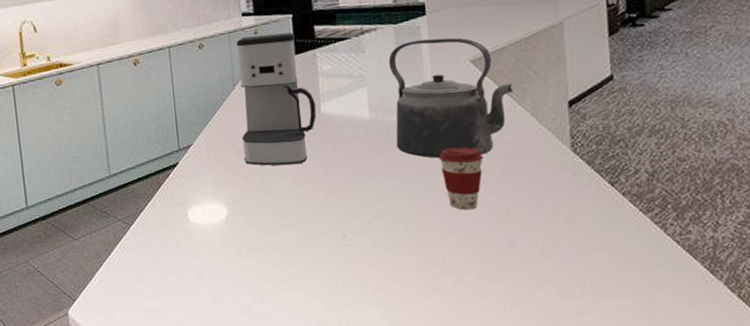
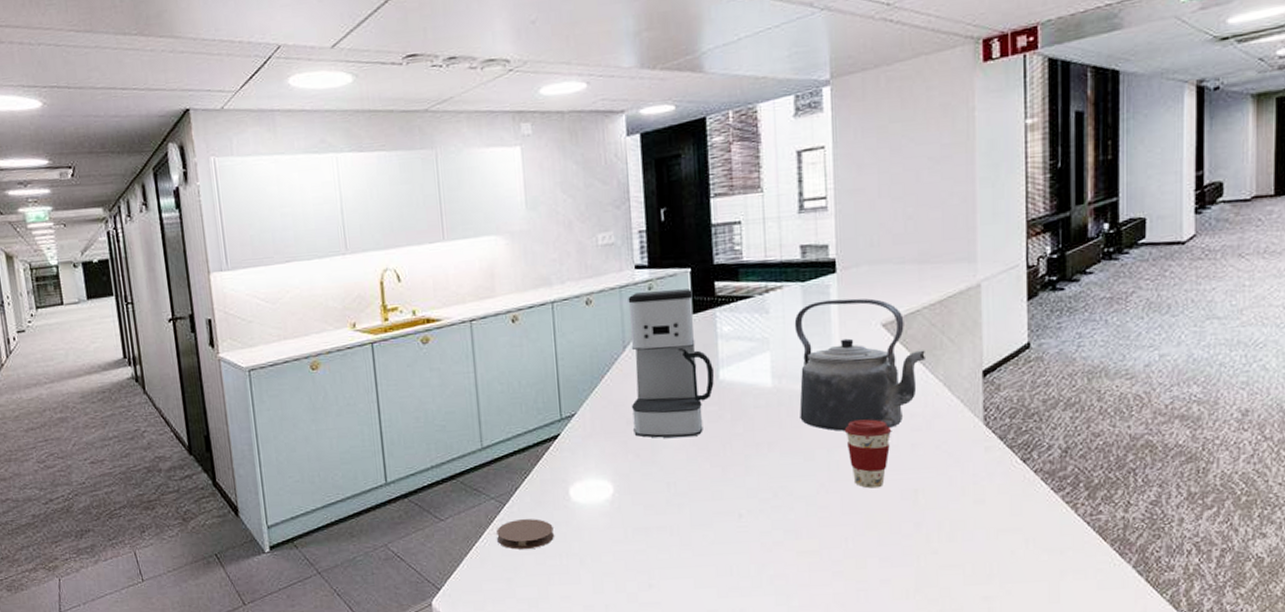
coaster: none [124,238,175,266] -> present [496,519,554,550]

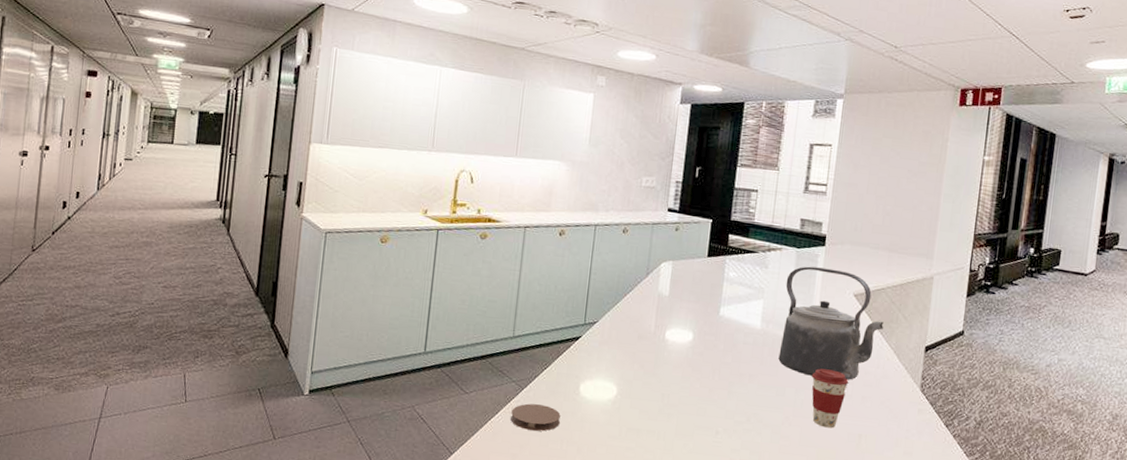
coffee maker: present [628,288,715,438] -> none [642,231,717,359]

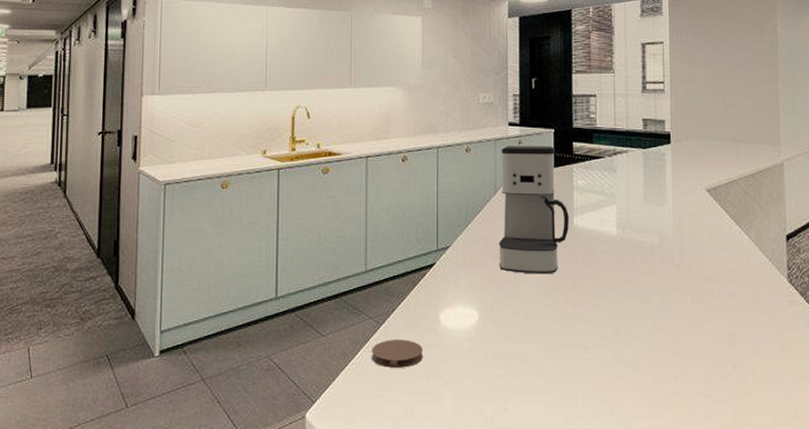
coffee maker: none [642,231,717,359] -> present [499,146,570,274]
kettle: present [778,266,884,380] -> none [636,166,741,278]
coffee cup: present [811,368,848,429] -> none [675,270,713,331]

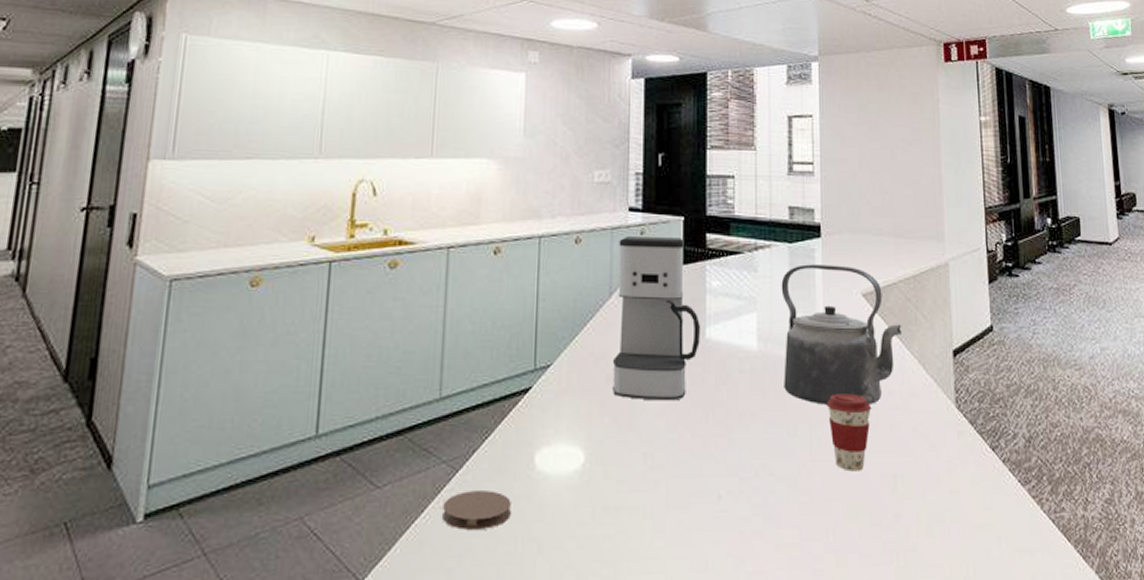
kettle: none [636,166,741,278] -> present [781,264,902,405]
coffee cup: none [675,270,713,331] -> present [826,393,871,472]

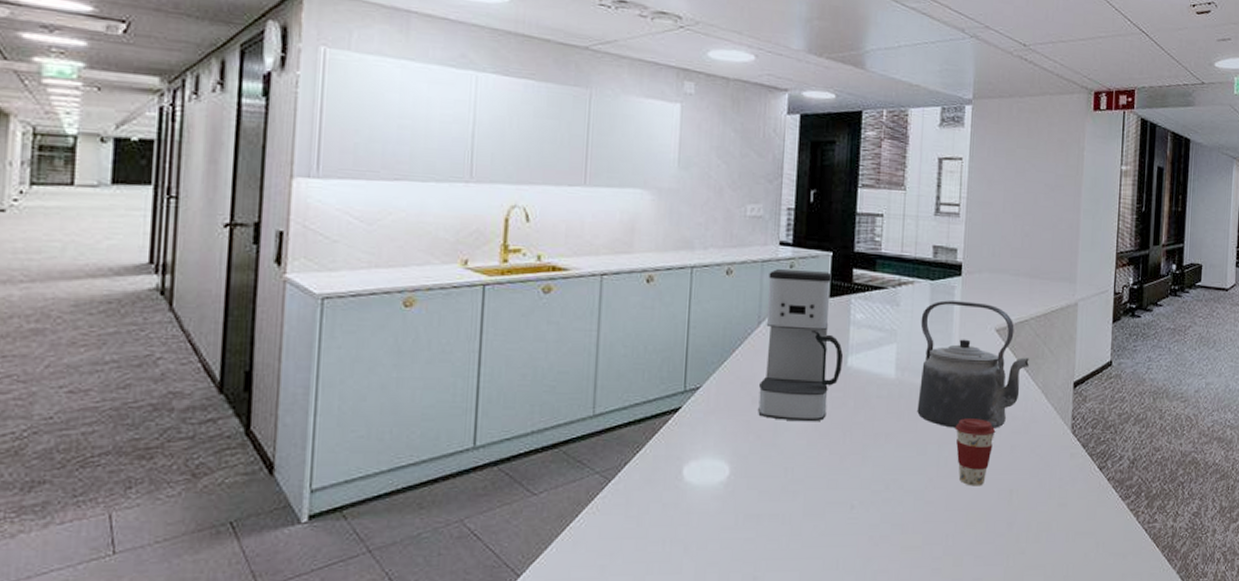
coaster: present [443,491,511,530] -> none [596,498,660,532]

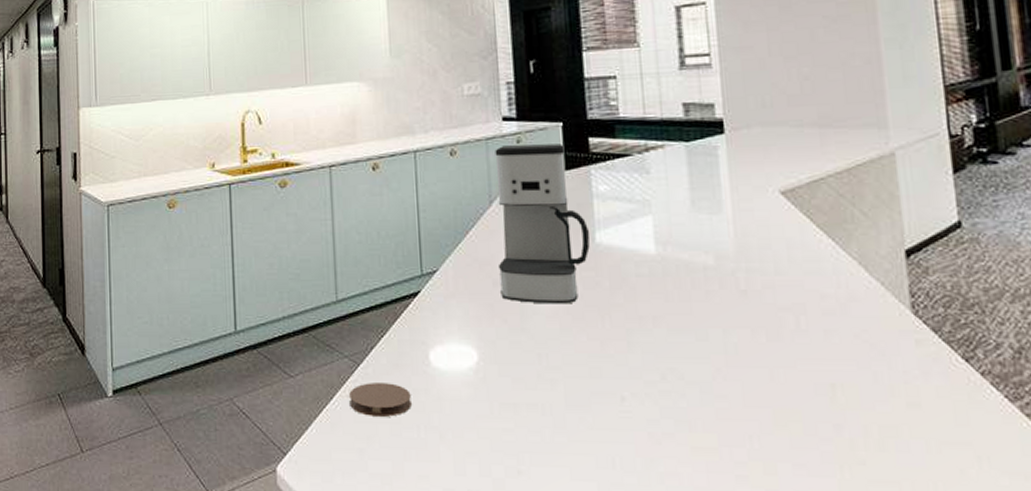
coaster: none [596,498,660,532] -> present [349,383,412,417]
kettle: present [917,300,1029,428] -> none [679,162,834,309]
coffee cup: present [955,418,995,486] -> none [742,298,798,379]

